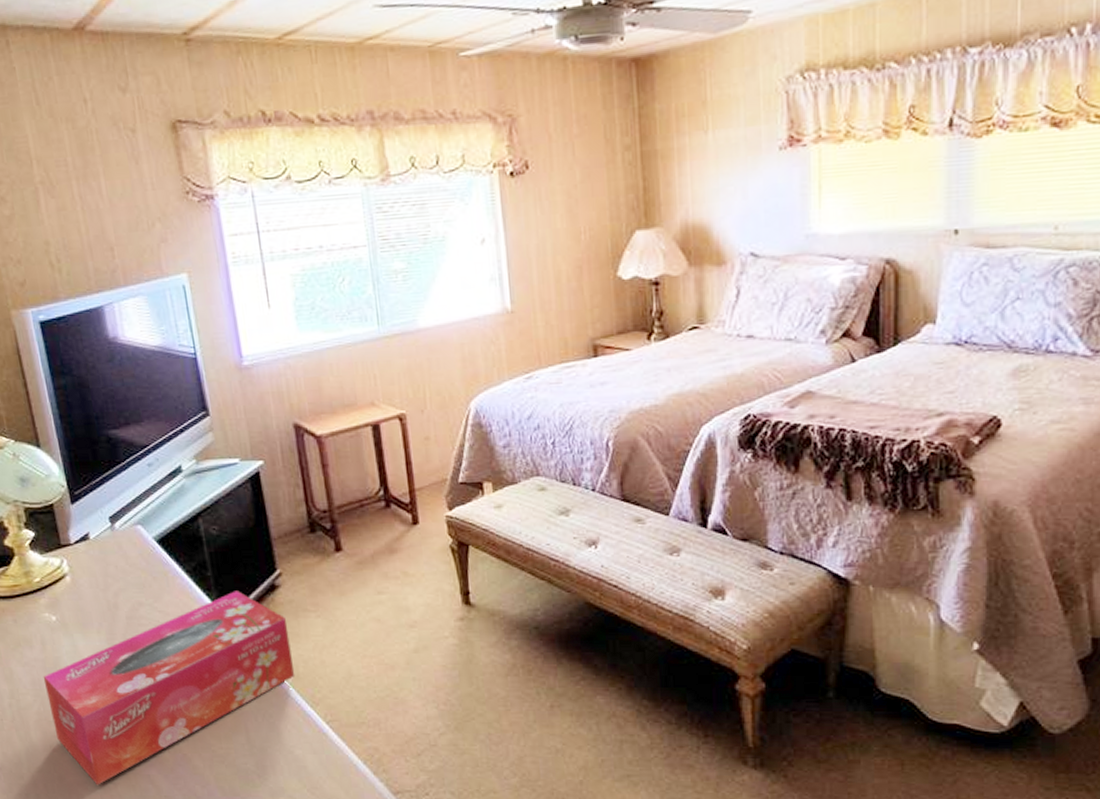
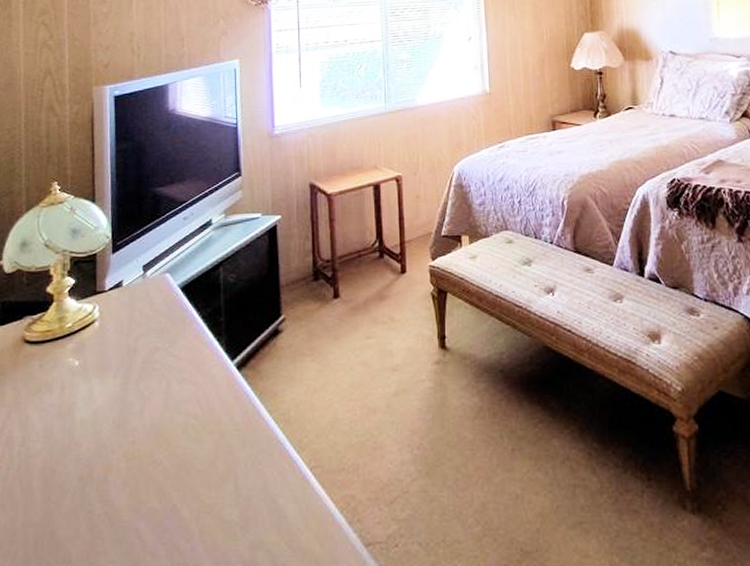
tissue box: present [43,591,295,785] -> none [55,335,287,541]

